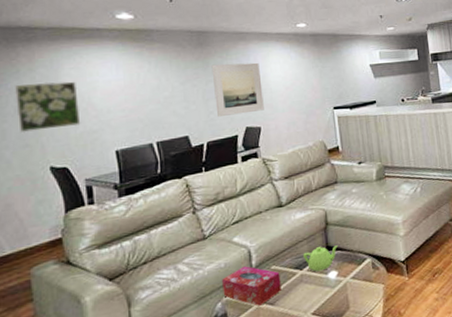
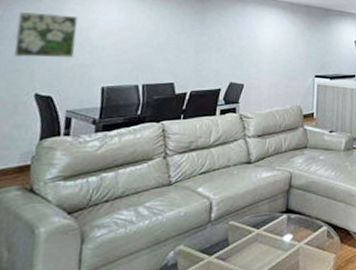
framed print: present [211,62,264,118] -> none [205,19,253,70]
tissue box: present [222,266,281,306] -> none [177,218,237,260]
teapot: present [303,245,338,272] -> none [262,208,297,233]

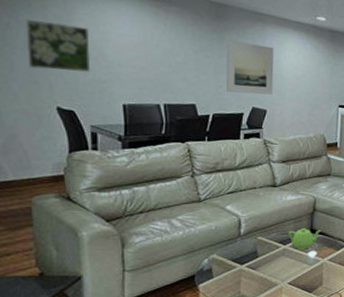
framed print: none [205,19,253,70] -> present [226,39,274,95]
teapot: none [262,208,297,233] -> present [288,228,321,249]

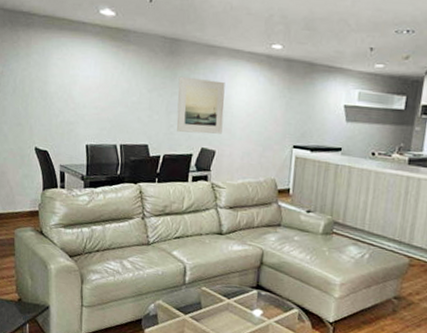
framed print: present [24,18,91,73] -> none [14,66,62,115]
teapot: present [288,228,321,249] -> none [233,283,268,306]

